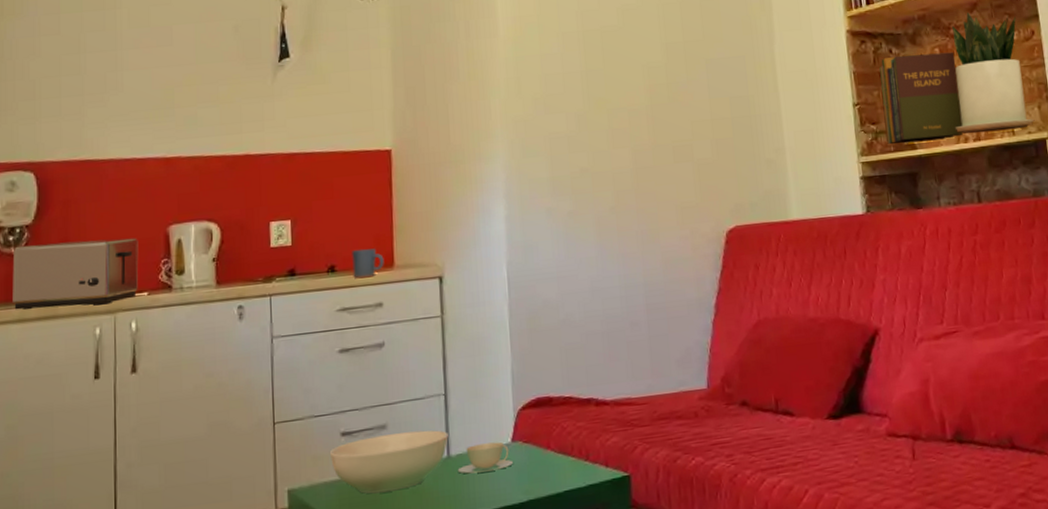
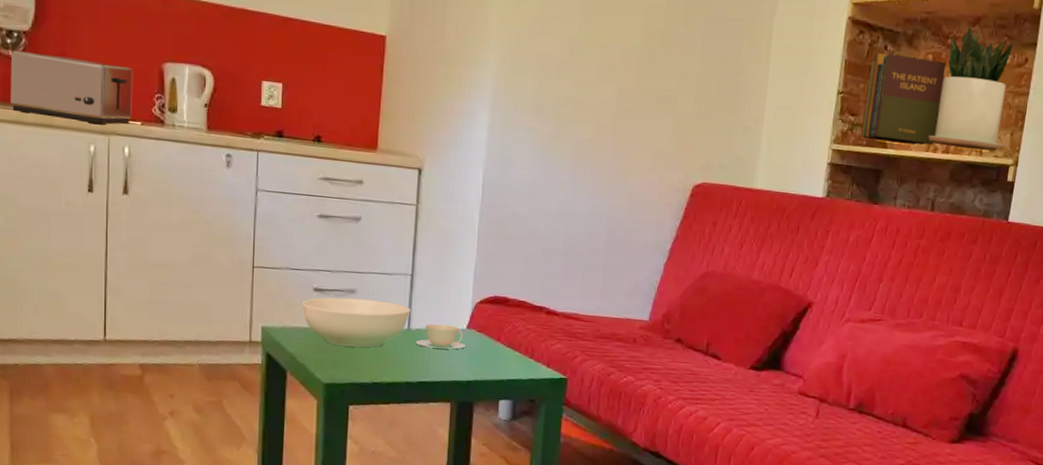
mug: present [352,248,384,279] -> none [337,125,368,155]

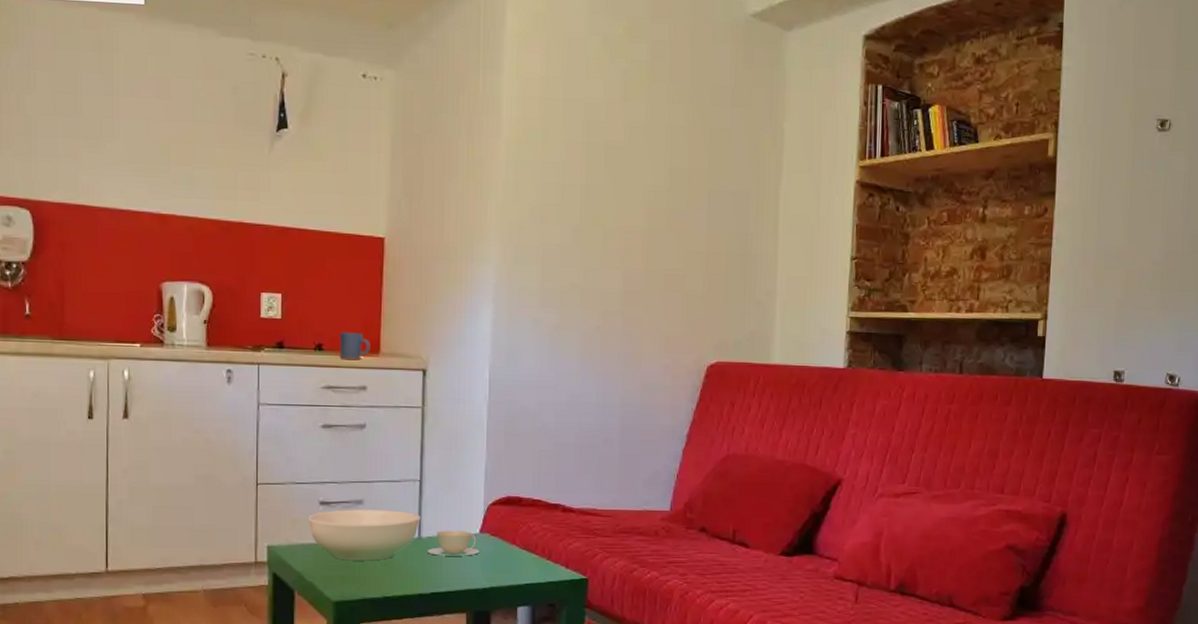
toaster: present [10,50,134,125] -> none [9,281,132,350]
mug: none [337,125,368,155] -> present [339,331,370,361]
books: present [861,53,947,146] -> none [879,214,962,306]
planter: present [927,26,1015,152] -> none [949,180,1031,307]

